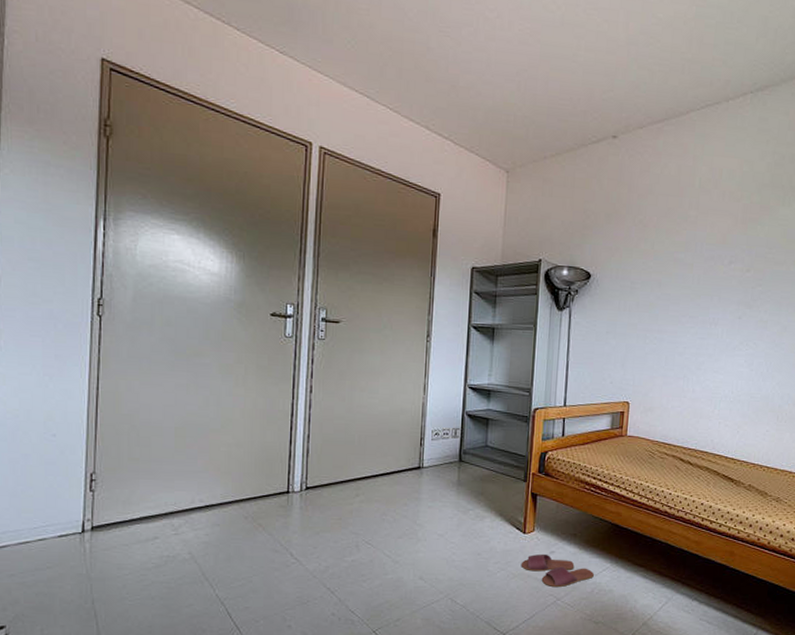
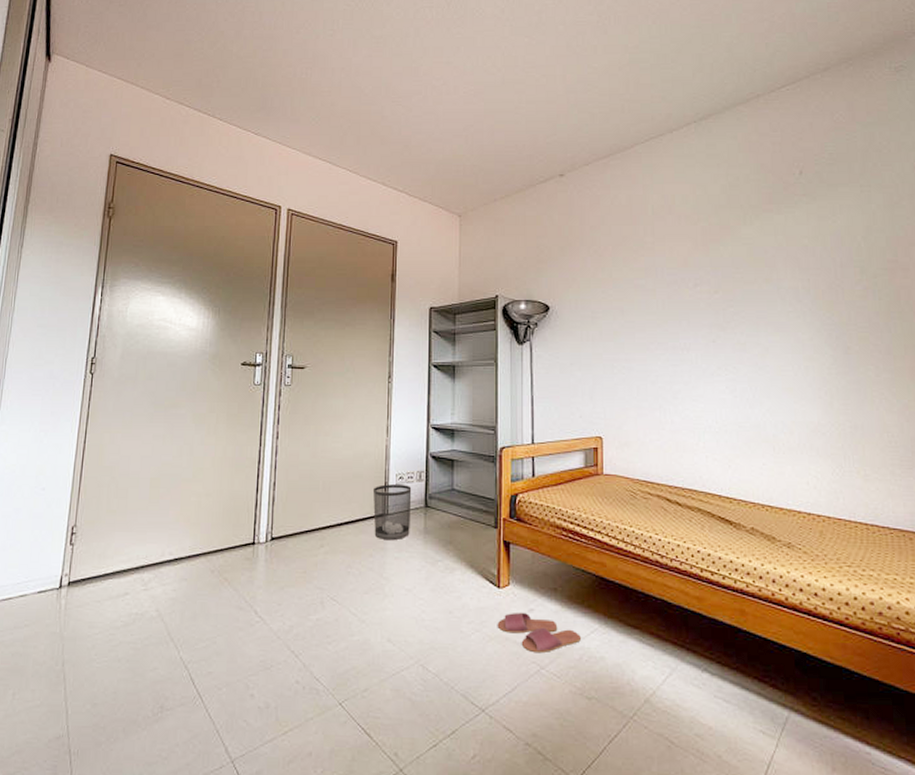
waste bin: none [408,440,447,490] -> present [372,484,412,540]

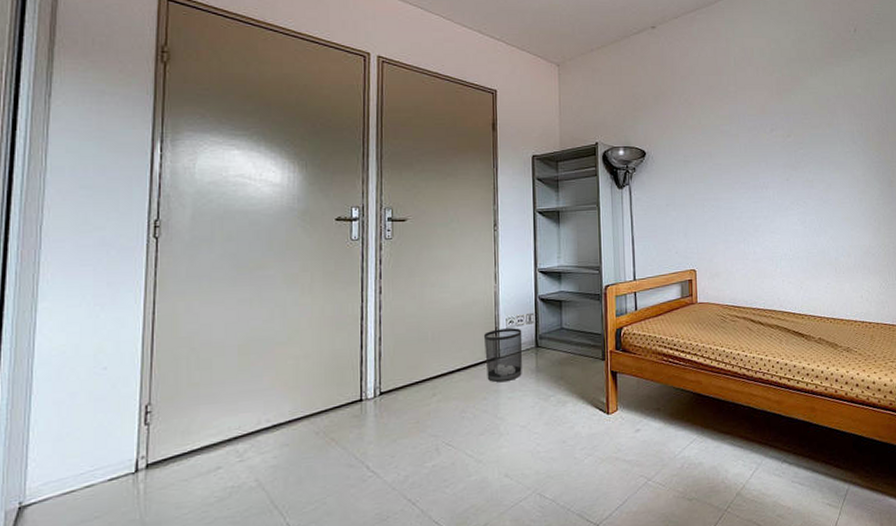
slippers: present [497,612,581,652] -> none [607,433,682,467]

